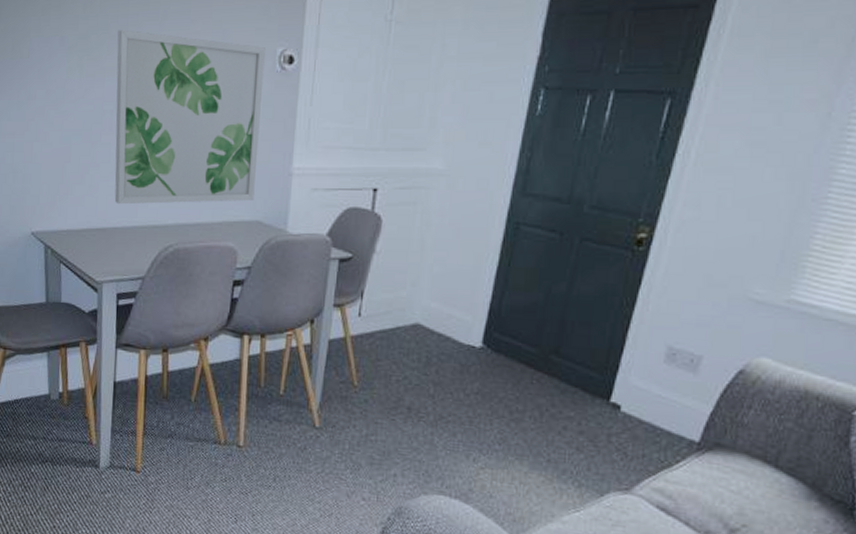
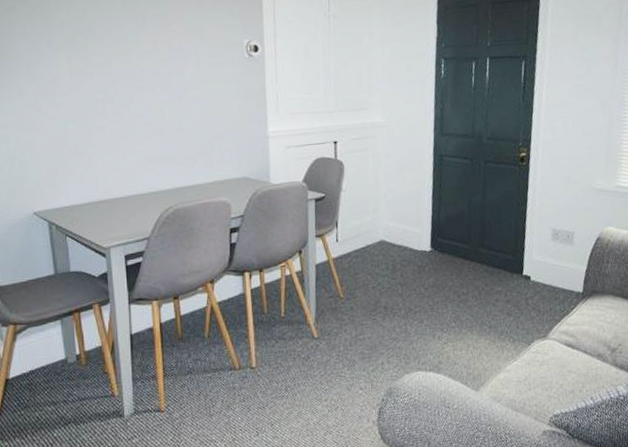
wall art: present [114,29,265,205] -> none [102,31,239,178]

